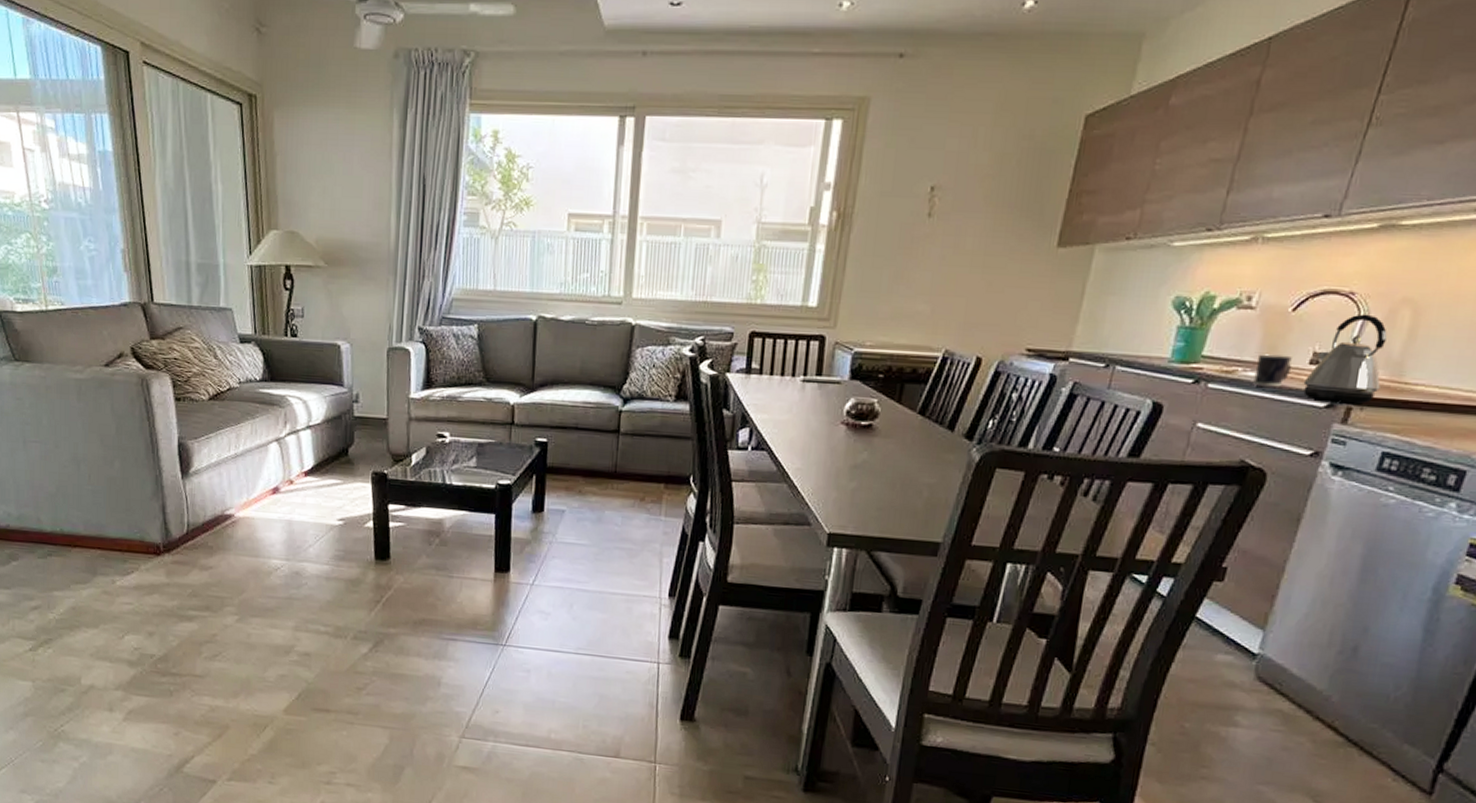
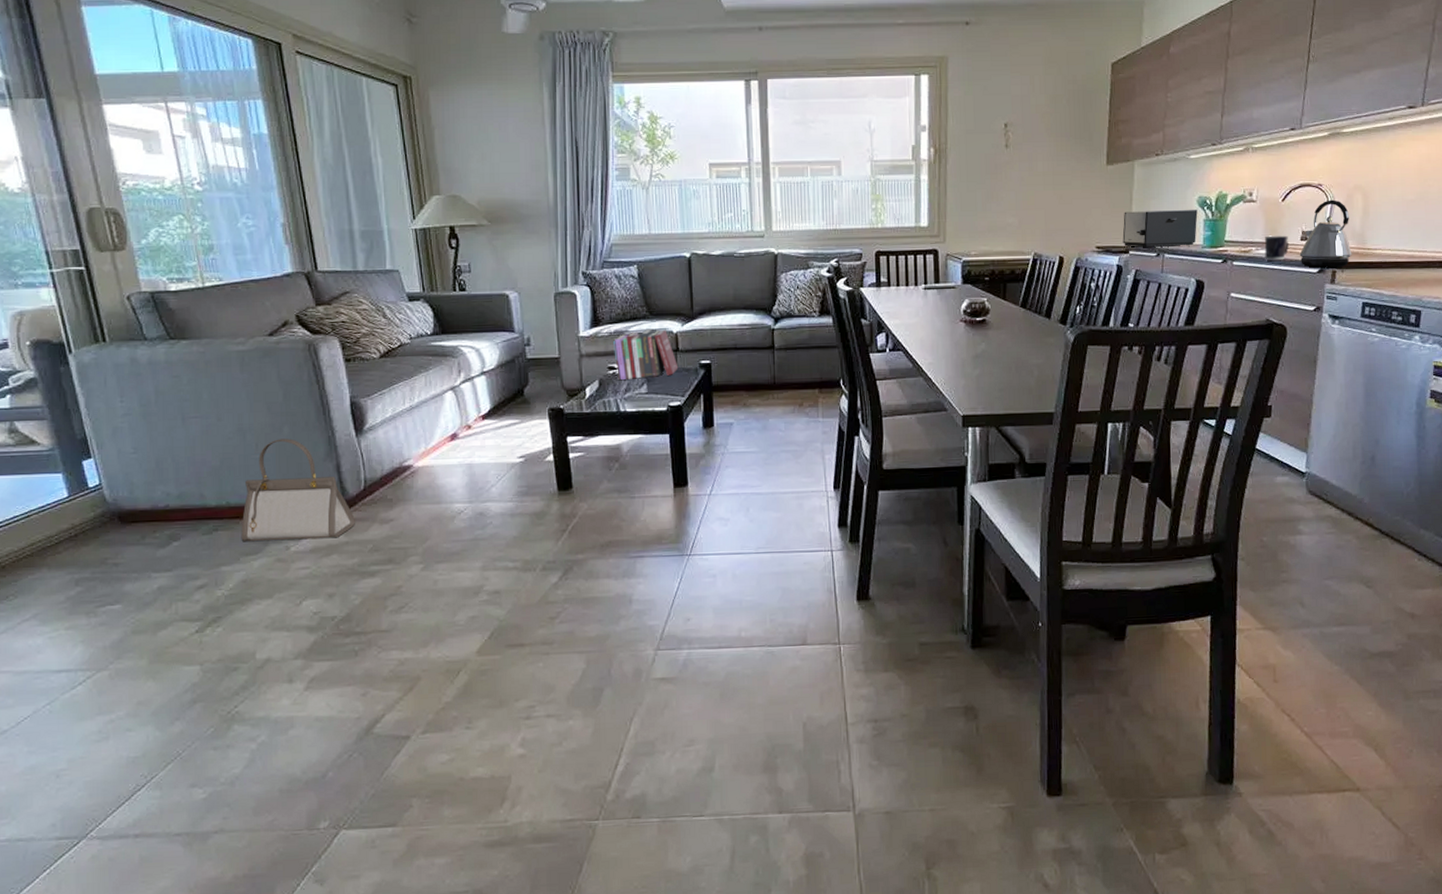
handbag: none [72,472,177,579] -> present [241,438,355,542]
books: none [445,396,512,451] -> present [613,328,679,381]
toaster: none [1062,308,1171,359] -> present [1122,209,1198,247]

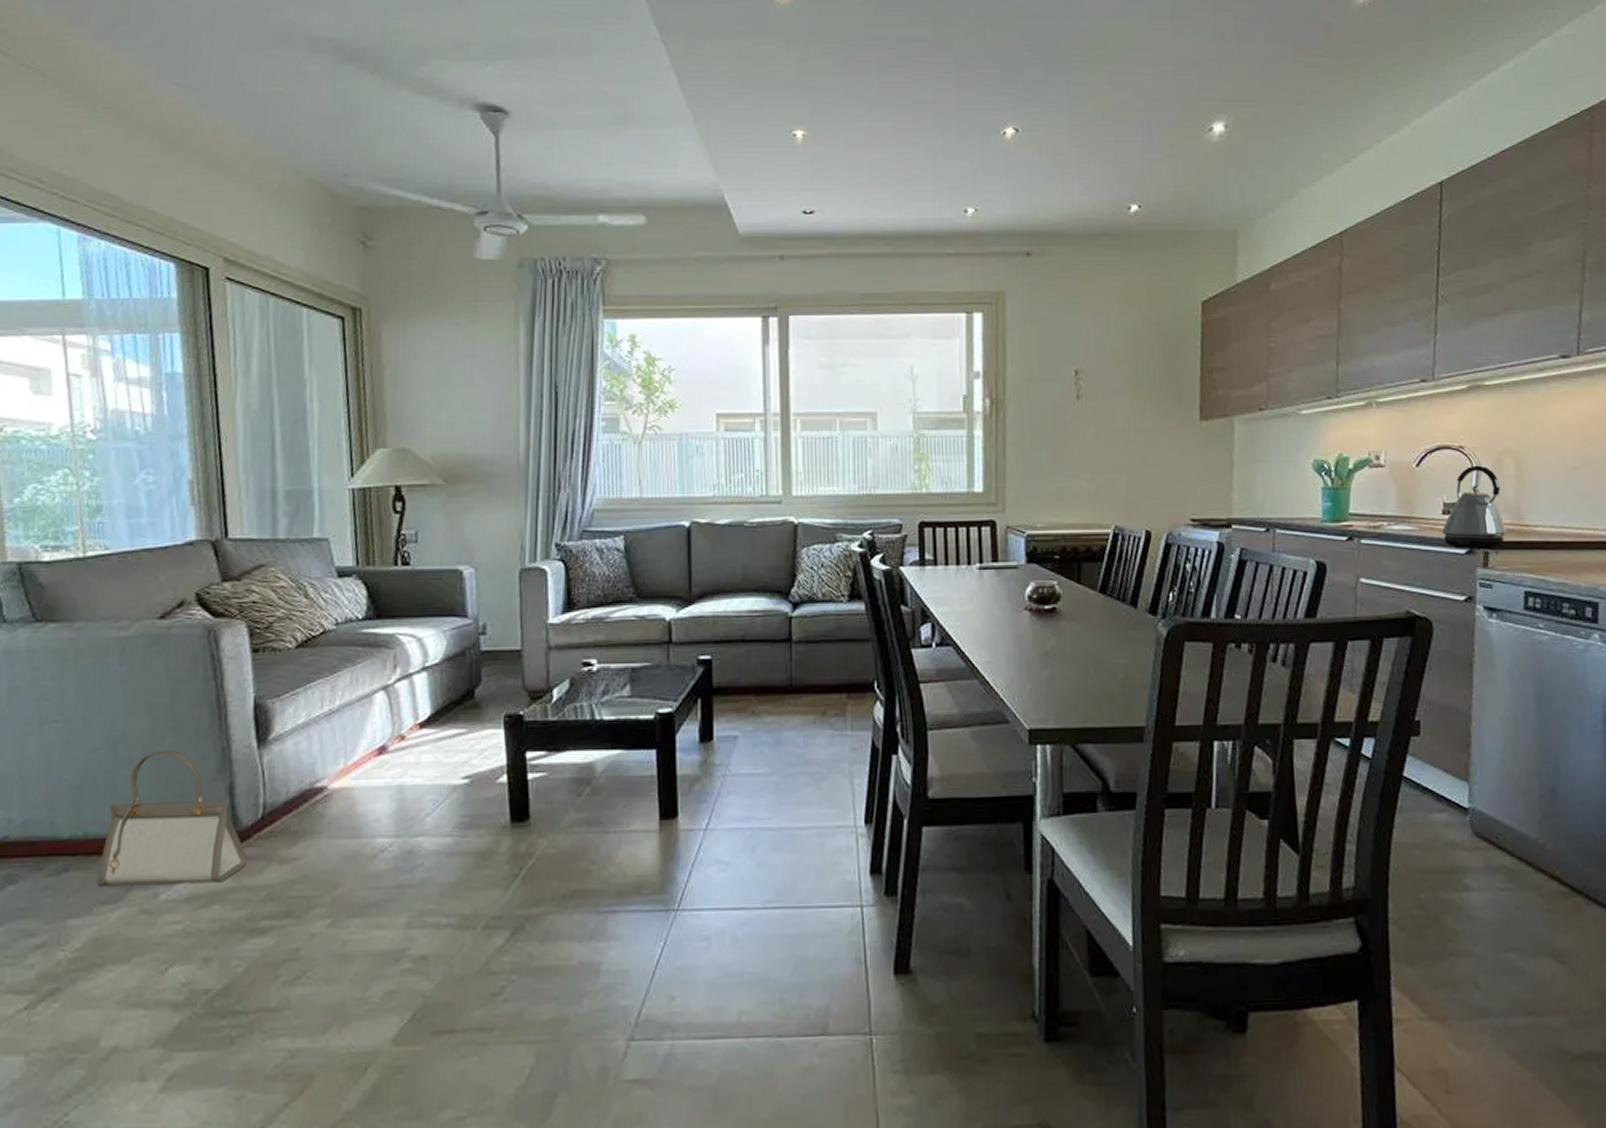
books: present [613,328,679,381] -> none [590,615,671,680]
toaster: present [1122,209,1198,247] -> none [1222,474,1314,520]
mug: present [1264,235,1289,260] -> none [1397,507,1428,538]

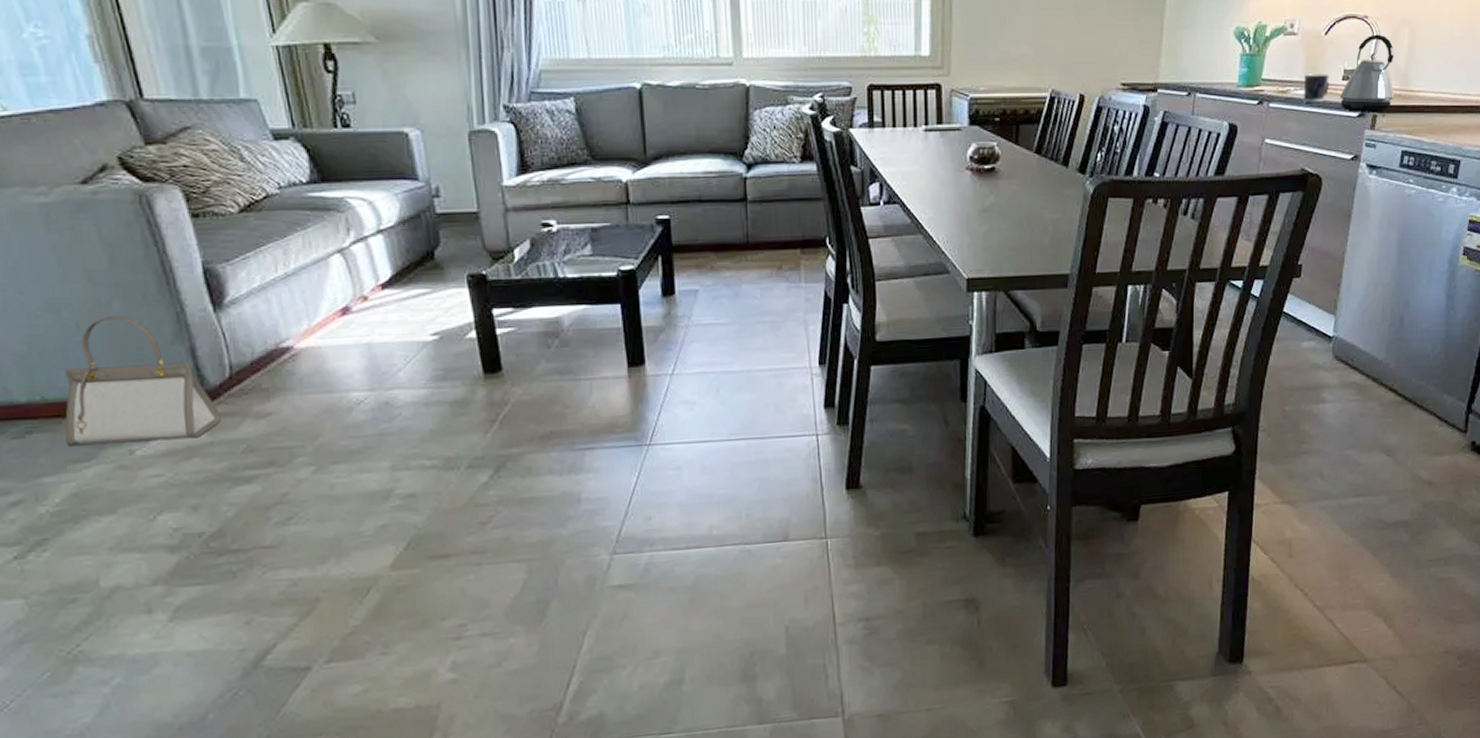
mug: none [1397,507,1428,538] -> present [1303,74,1329,102]

